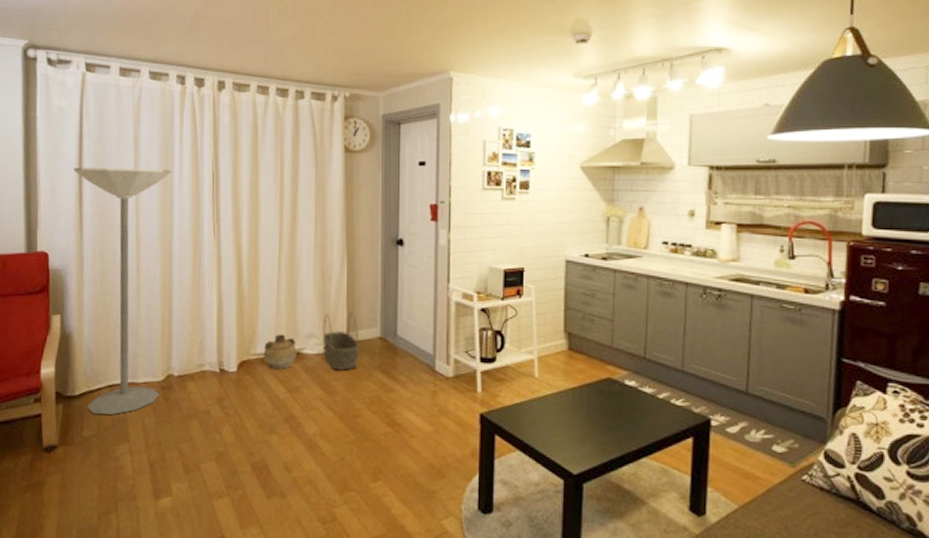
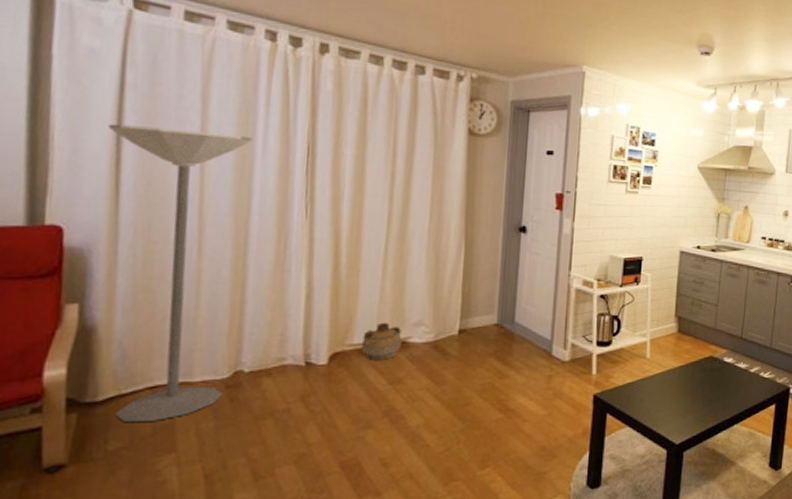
basket: present [323,311,359,371] -> none [433,298,474,359]

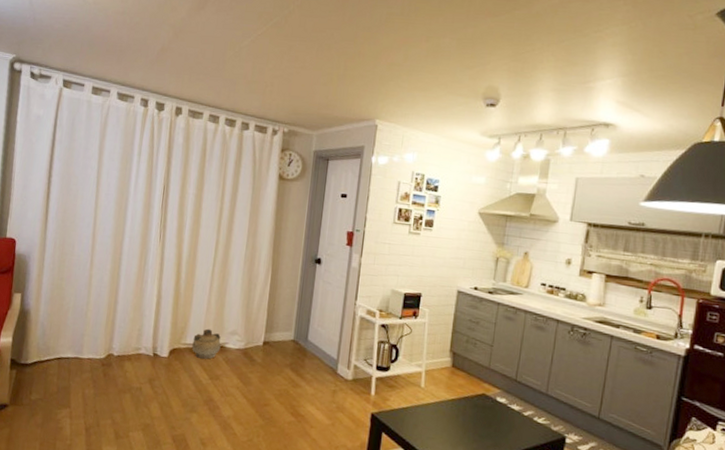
floor lamp: present [108,124,253,422] -> none [36,168,129,383]

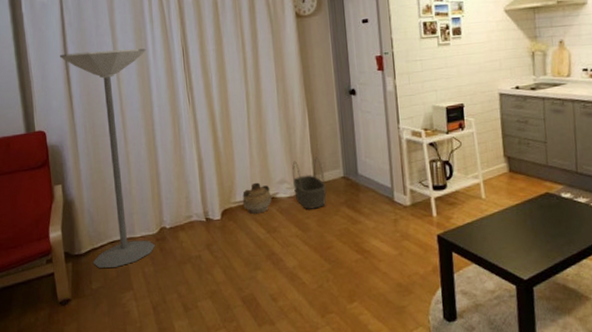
floor lamp: none [36,168,129,383] -> present [60,48,155,268]
basket: none [243,315,275,366] -> present [292,157,326,209]

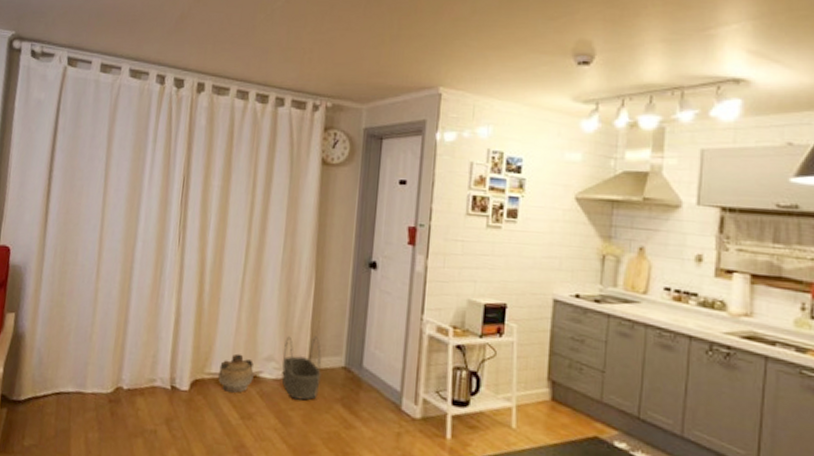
floor lamp: present [60,48,155,268] -> none [30,162,142,425]

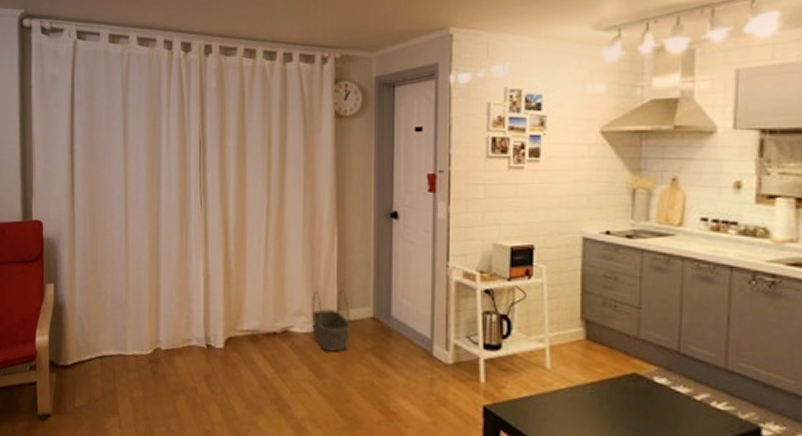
ceramic jug: present [218,353,254,393] -> none [251,310,285,348]

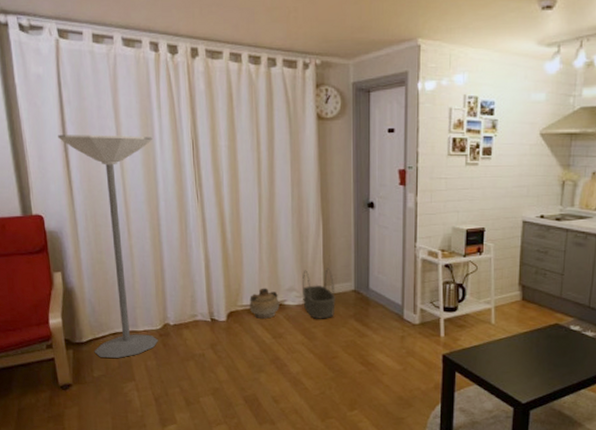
floor lamp: none [66,136,159,386] -> present [58,134,158,358]
ceramic jug: none [251,310,285,348] -> present [250,288,279,319]

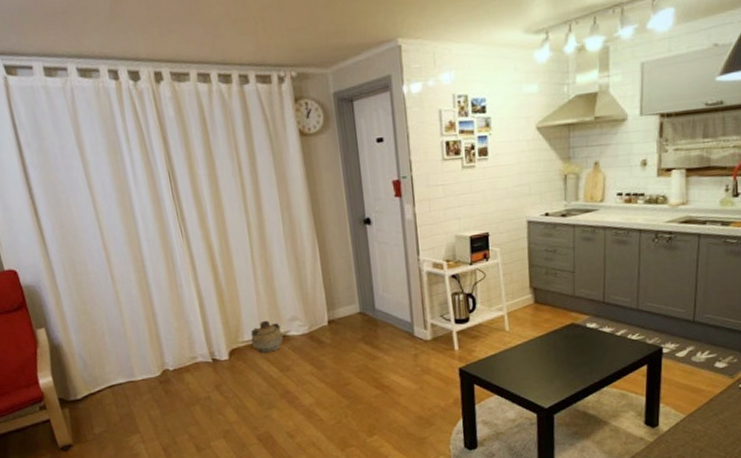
floor lamp: present [58,134,158,358] -> none [20,173,159,413]
basket: present [302,268,336,319] -> none [303,292,342,347]

